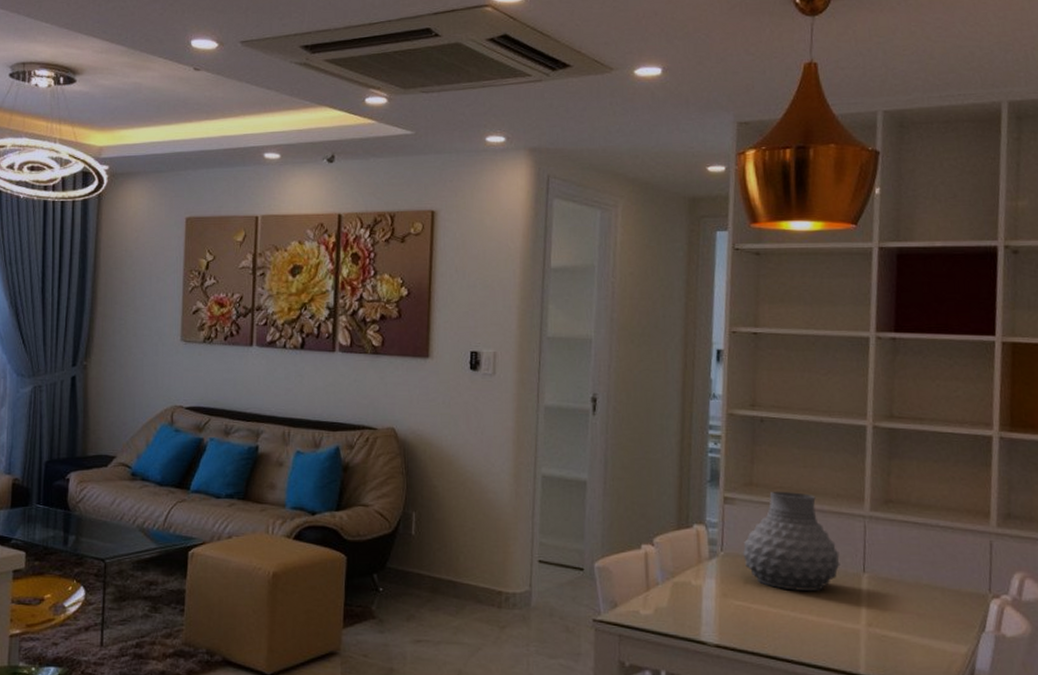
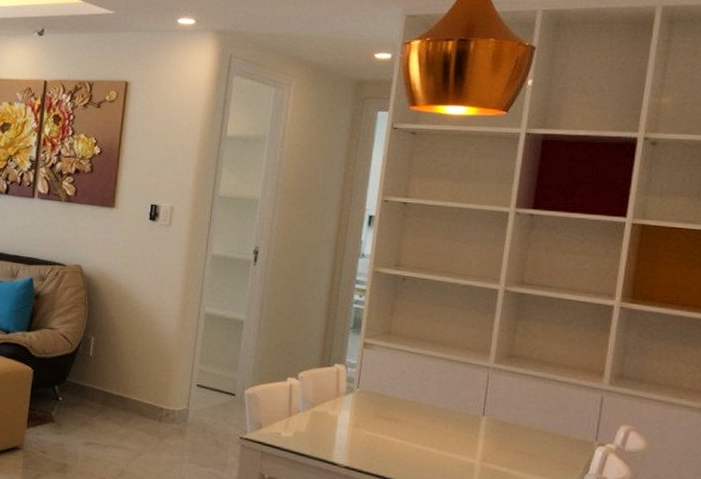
vase: present [742,491,840,591] -> none [375,340,463,428]

